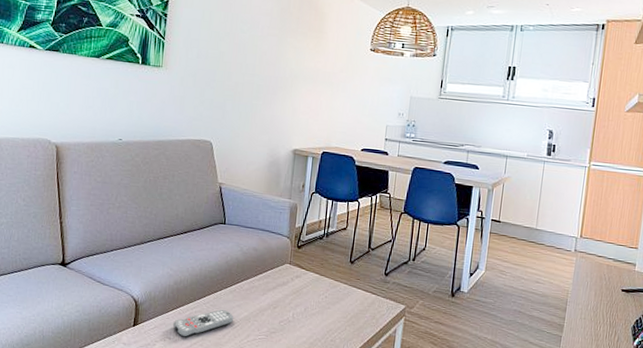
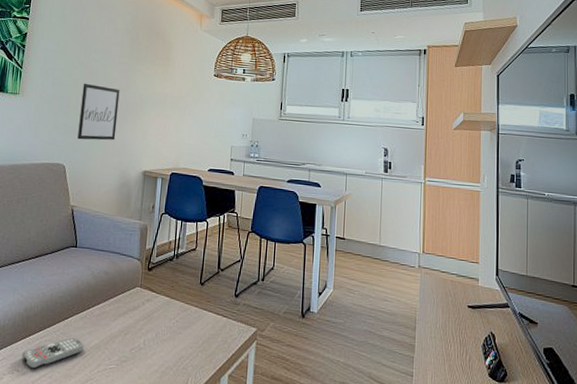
wall art: none [224,56,269,117] -> present [77,83,120,141]

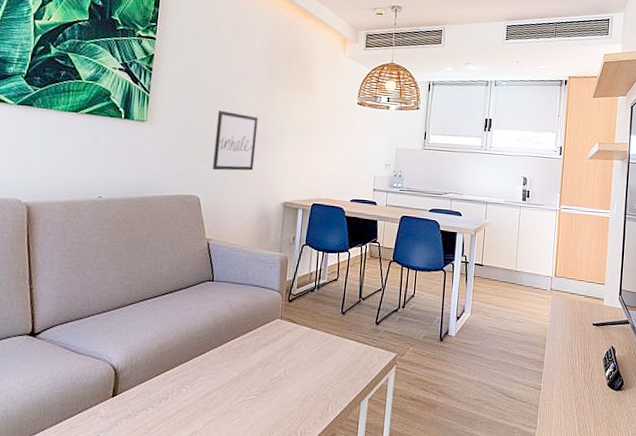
remote control: present [22,338,84,369] -> none [157,372,222,404]

